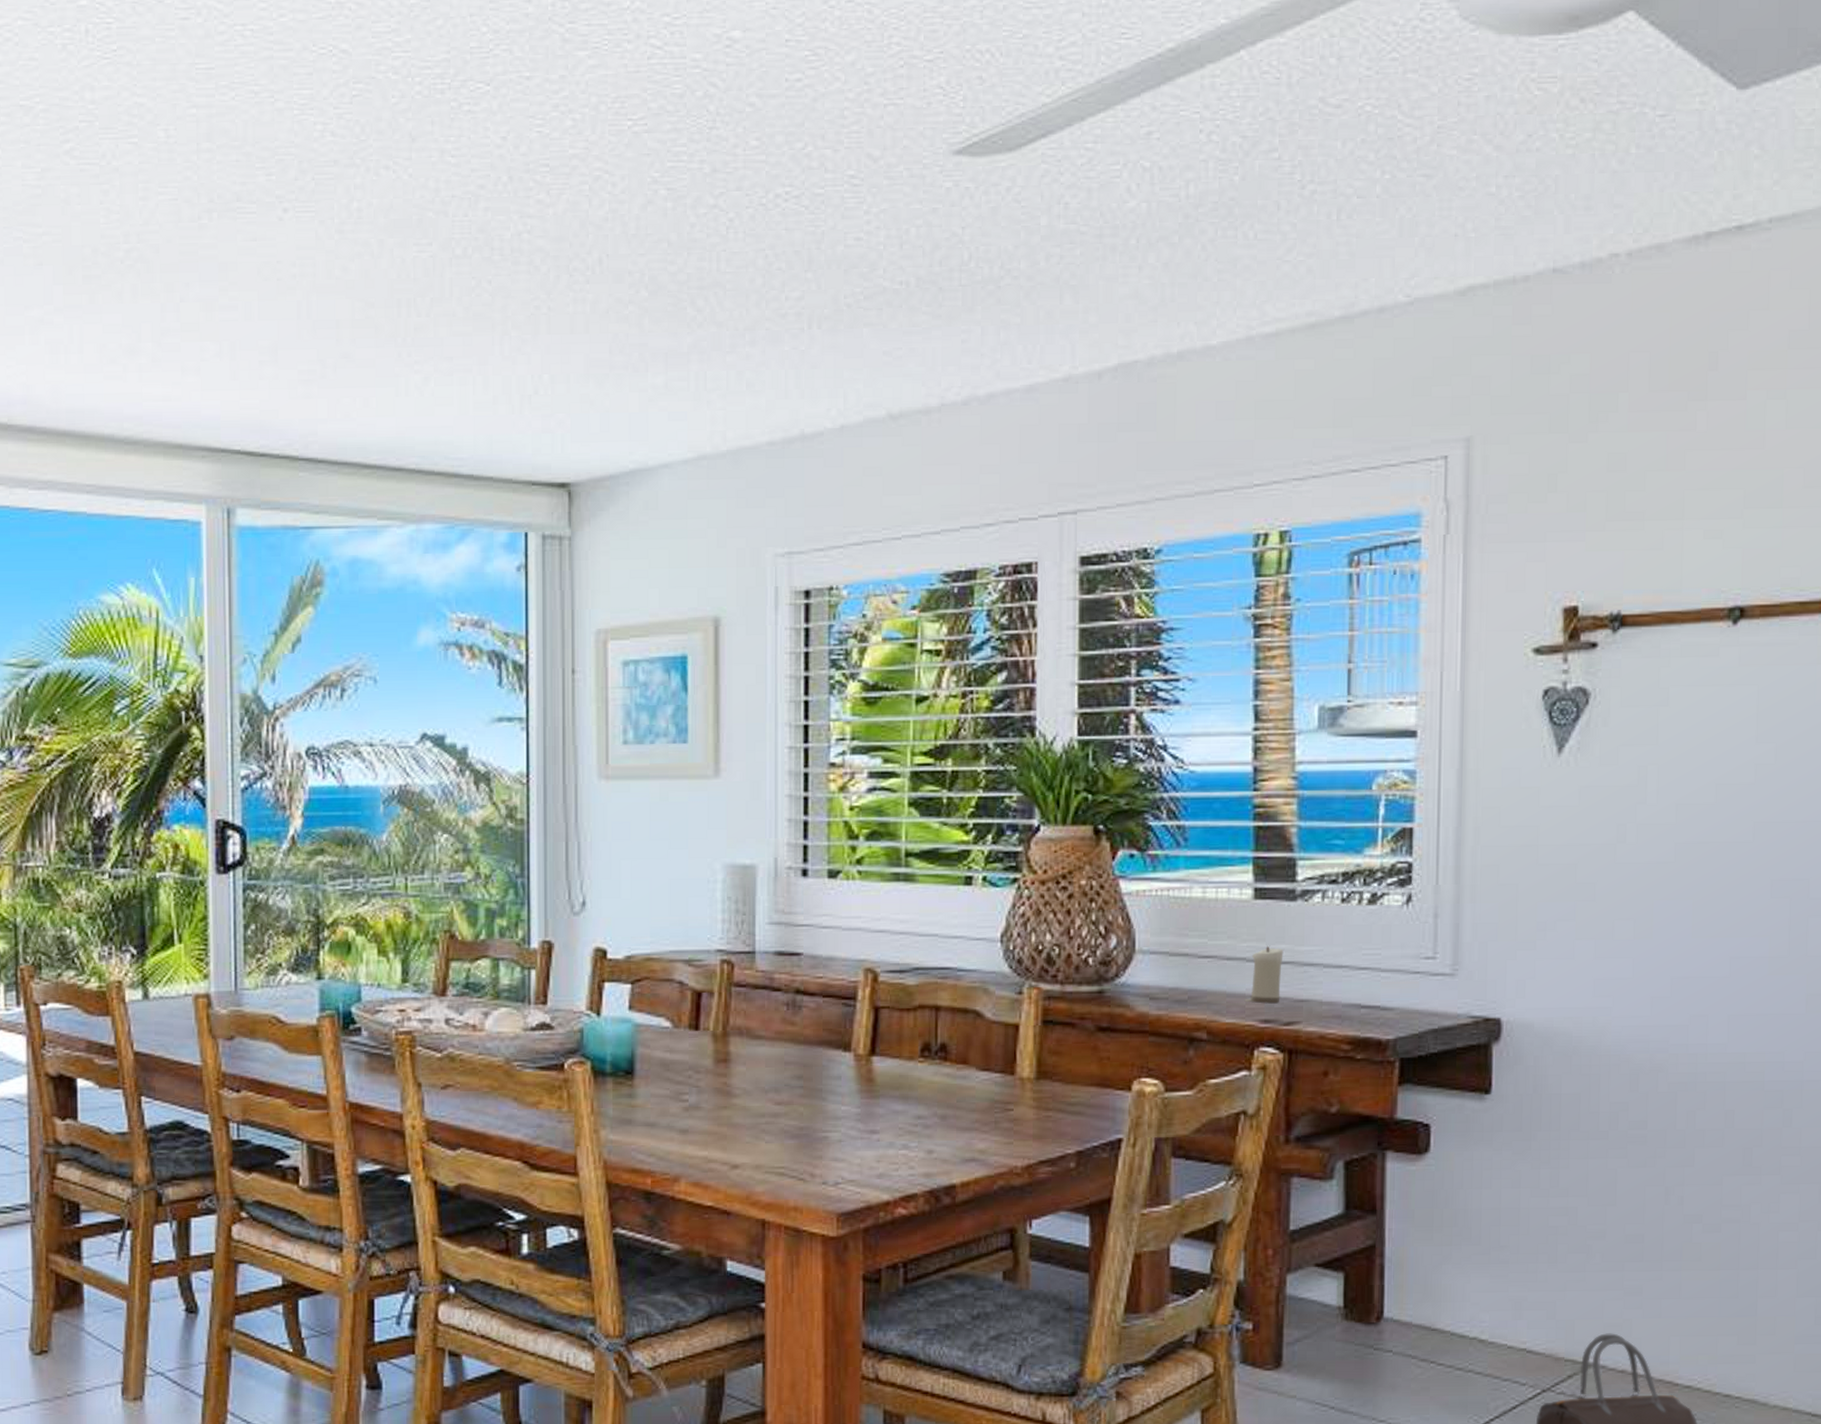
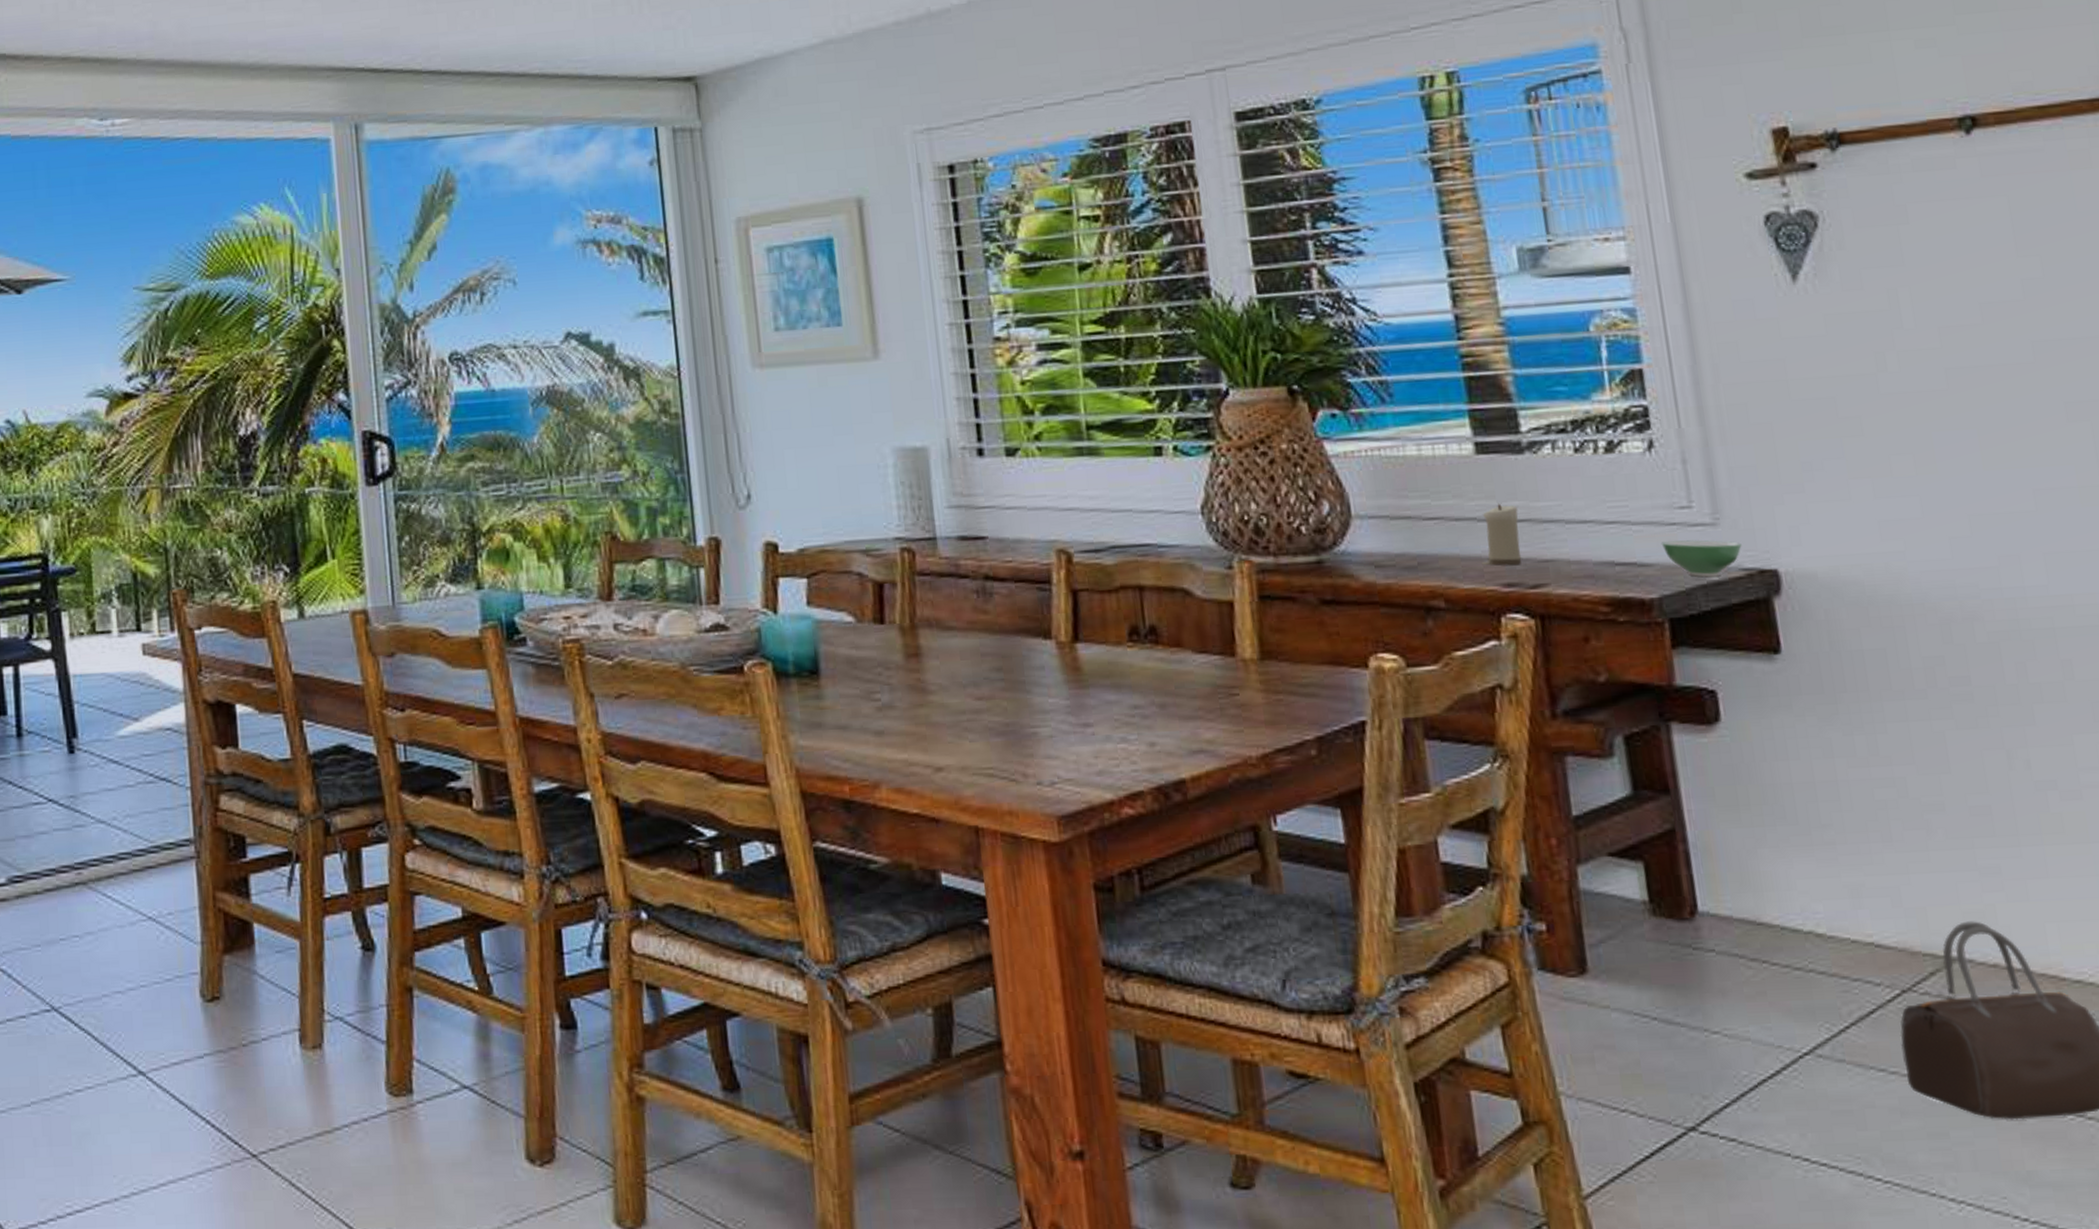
bowl: none [1404,988,1473,1023] -> present [1661,540,1742,578]

